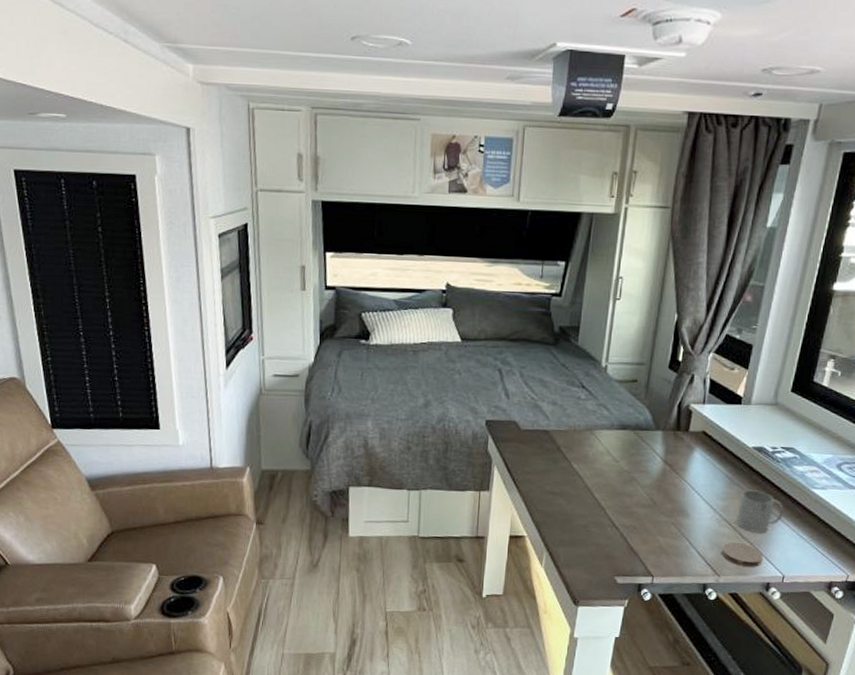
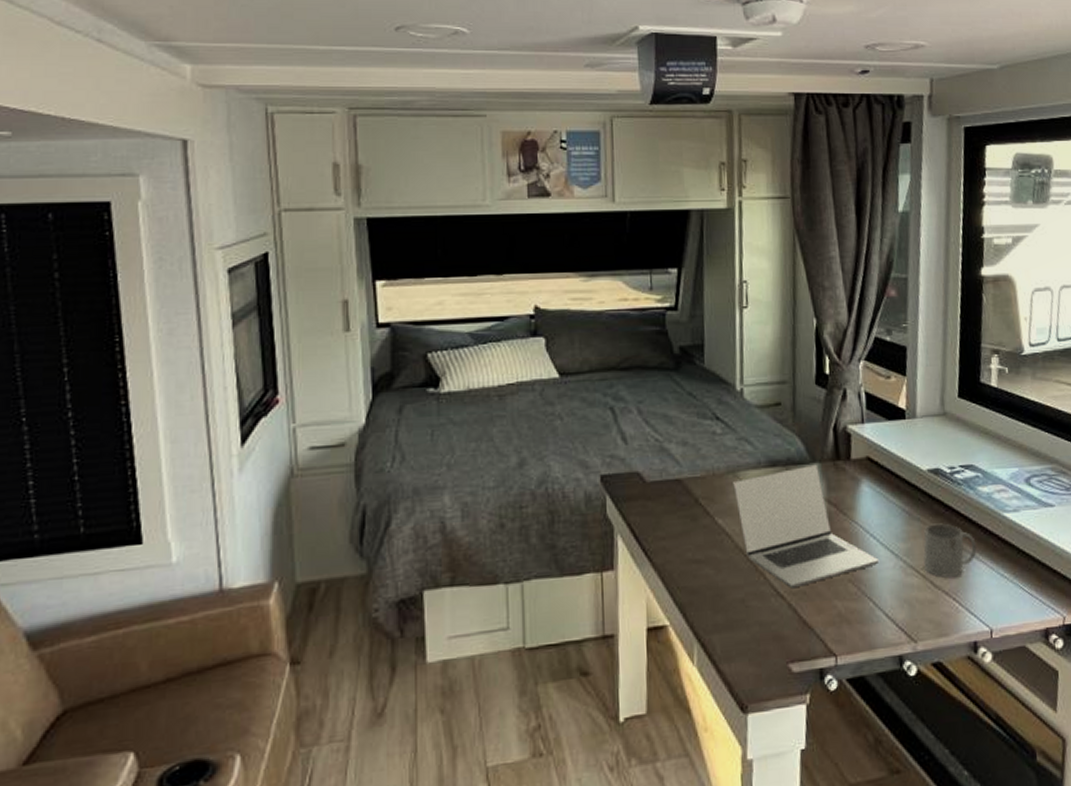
laptop: none [589,431,700,523] -> present [733,464,880,589]
coaster: present [721,541,763,567] -> none [913,593,964,625]

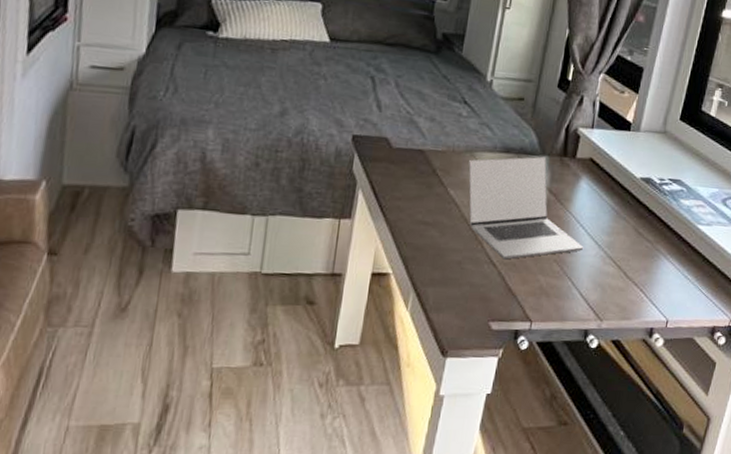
mug: present [922,523,977,578] -> none [621,224,670,272]

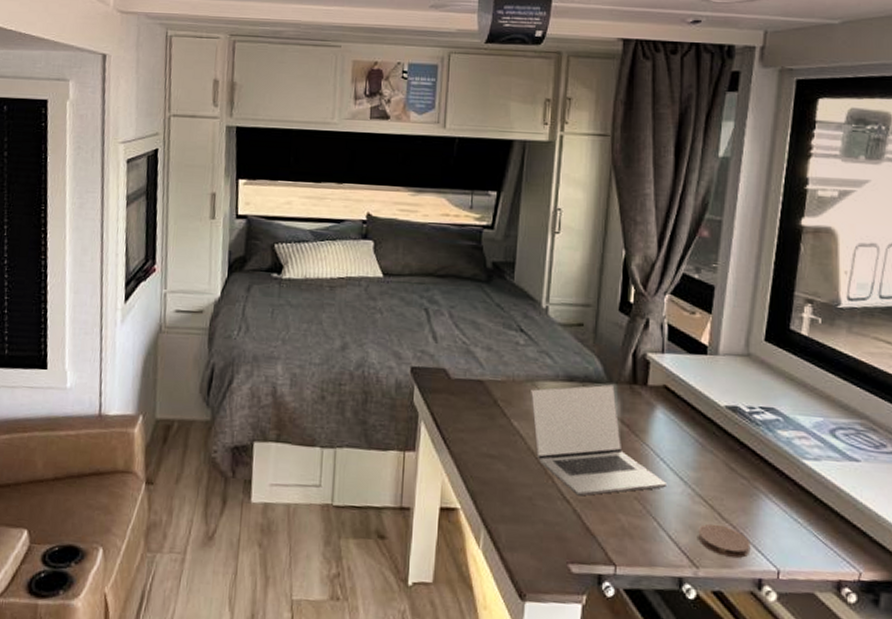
coaster: none [604,282,648,310] -> present [698,523,751,558]

